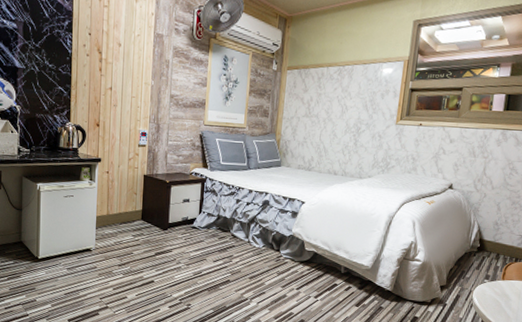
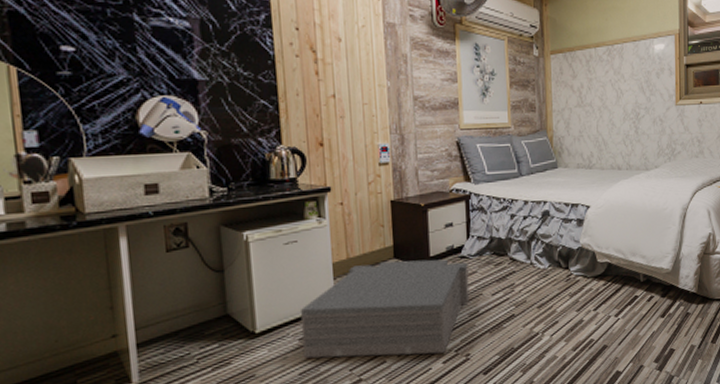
storage cabinet: none [69,221,198,299] -> present [299,259,470,359]

